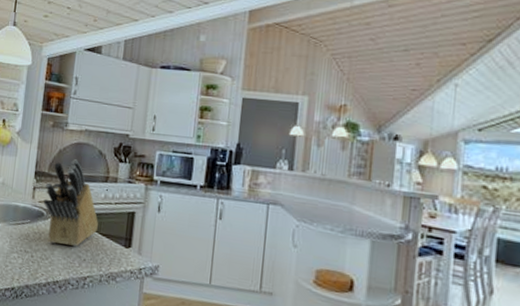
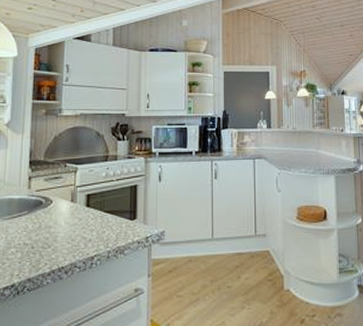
knife block: present [43,159,98,246] -> none [41,143,101,230]

